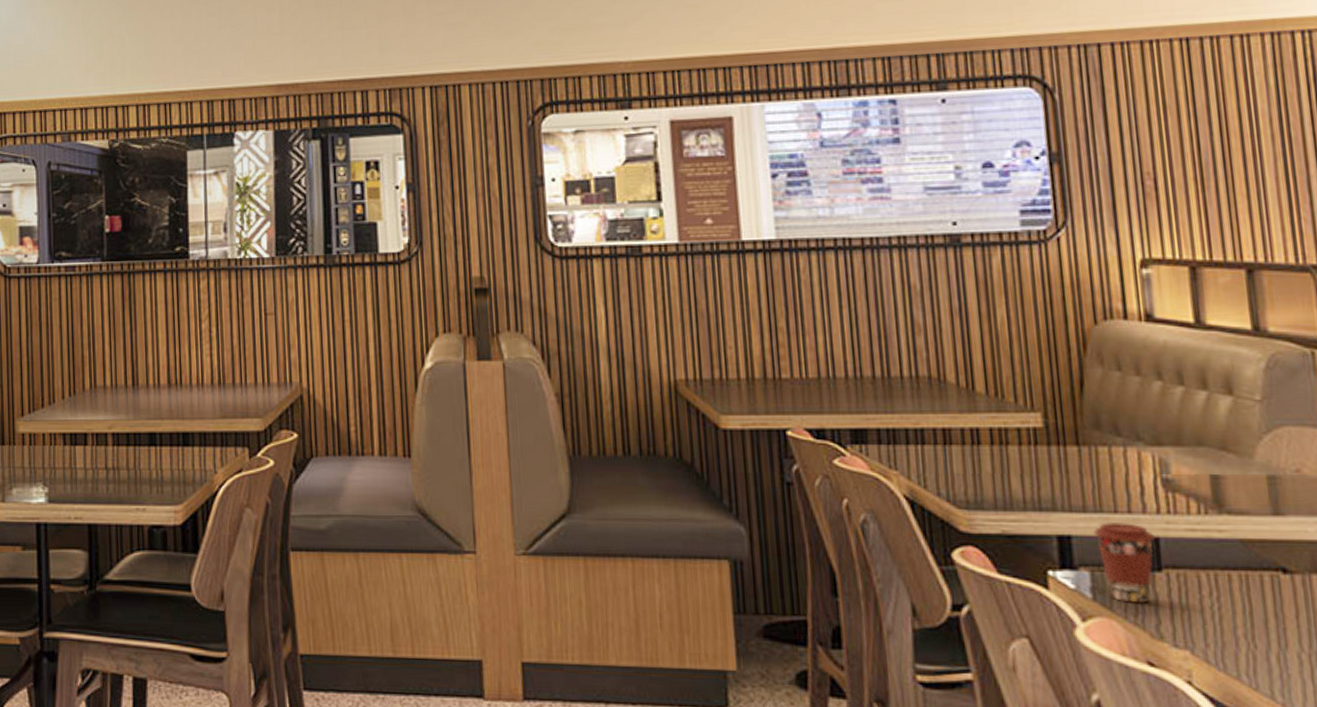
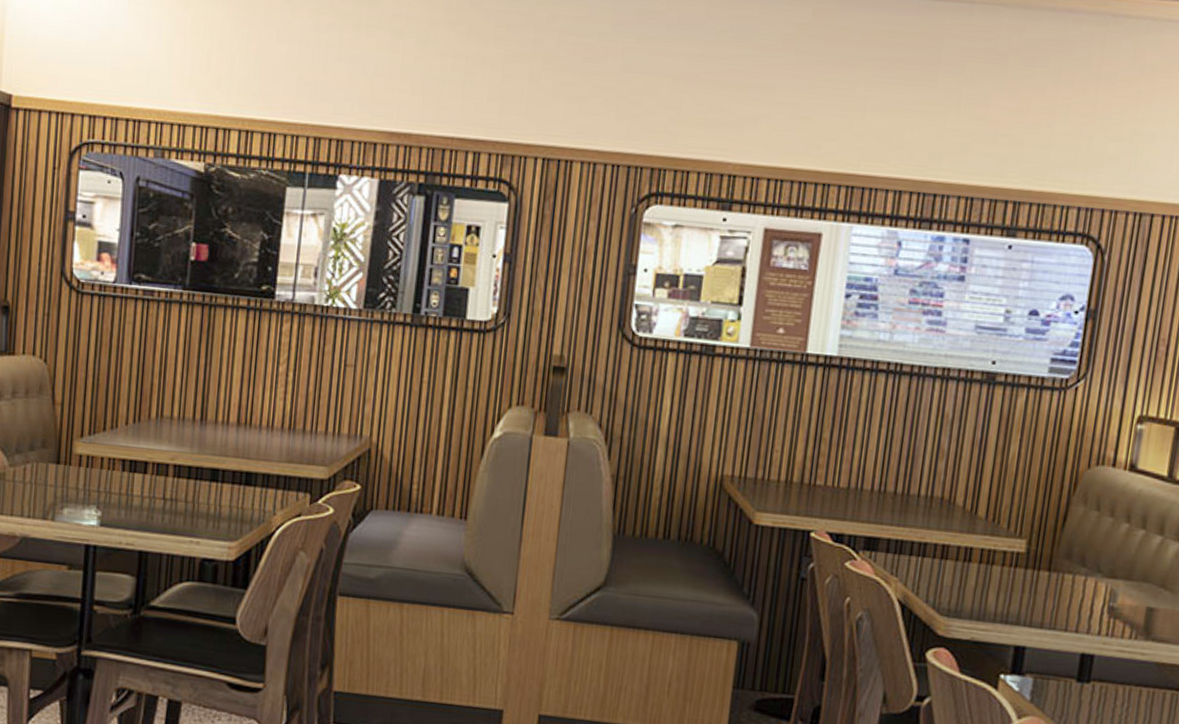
coffee cup: present [1094,522,1156,603] -> none [1044,638,1092,708]

